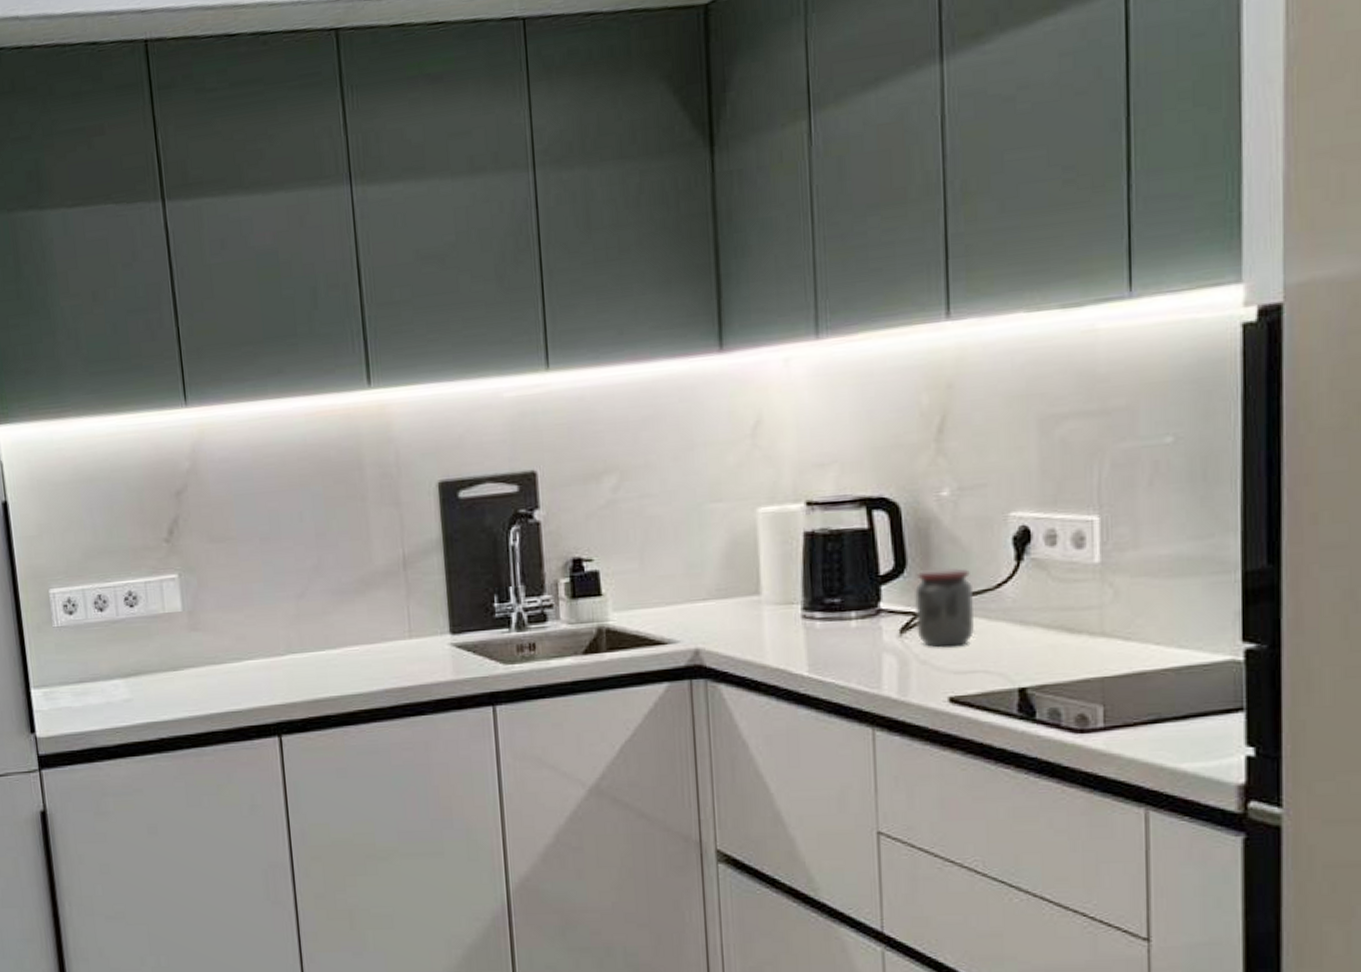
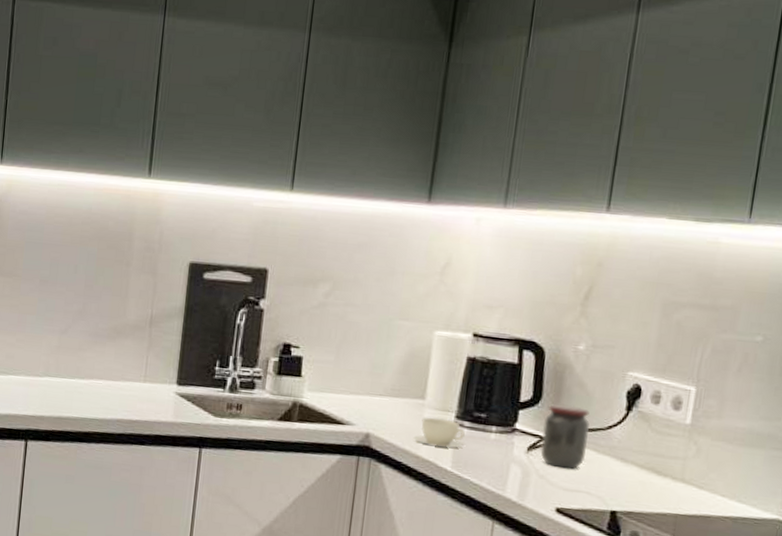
teacup: none [754,613,819,650] -> present [413,417,465,448]

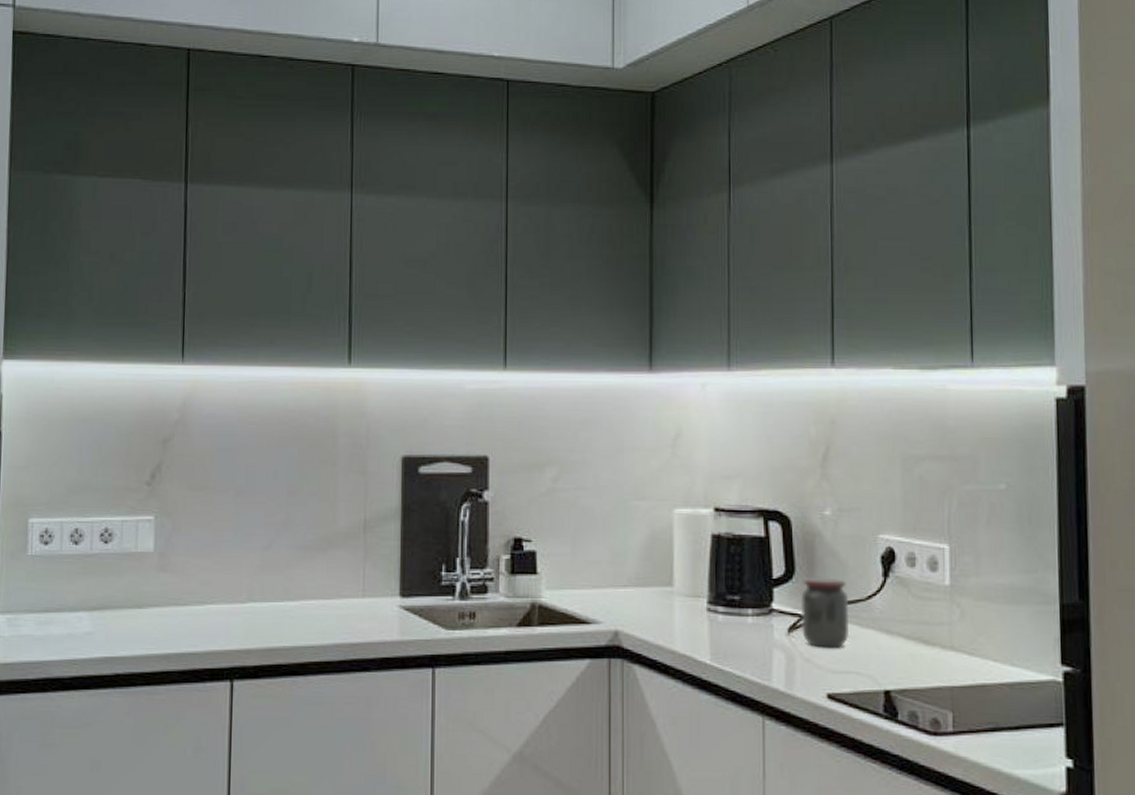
teacup: present [413,417,465,448] -> none [666,605,720,639]

